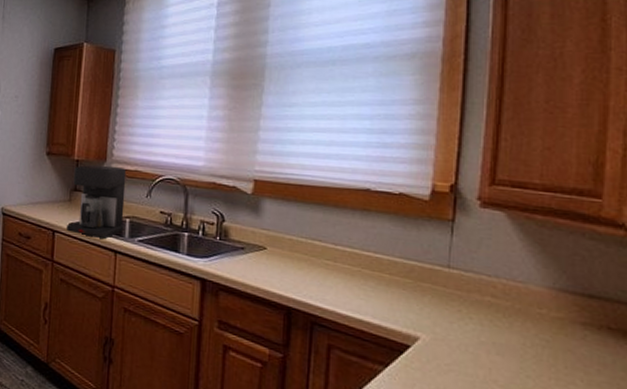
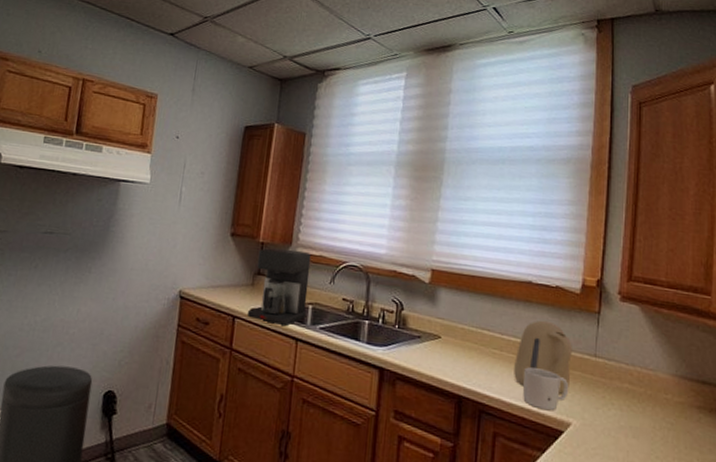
kettle: none [350,229,420,307] -> present [514,320,572,394]
mug: none [361,278,417,325] -> present [523,367,569,411]

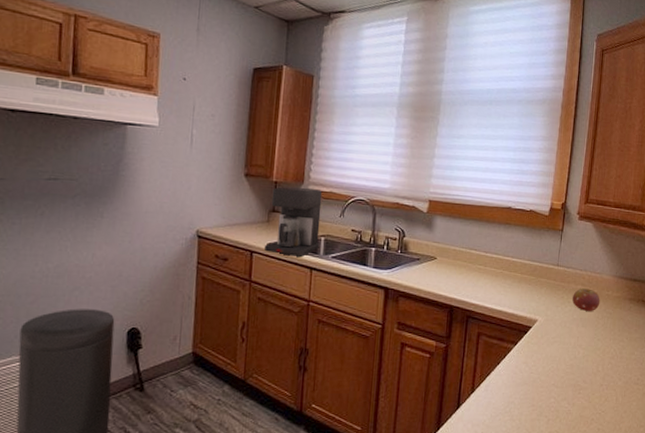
kettle: present [514,320,572,394] -> none [495,239,541,298]
mug: present [523,367,569,411] -> none [501,278,537,312]
fruit: none [617,387,656,420] -> present [572,288,600,312]

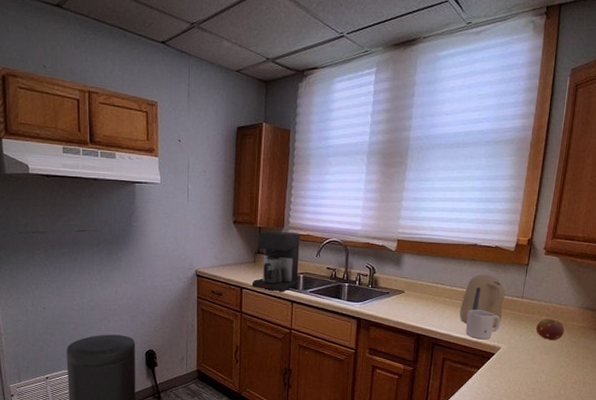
kettle: none [495,239,541,298] -> present [459,273,505,327]
mug: none [501,278,537,312] -> present [466,309,501,340]

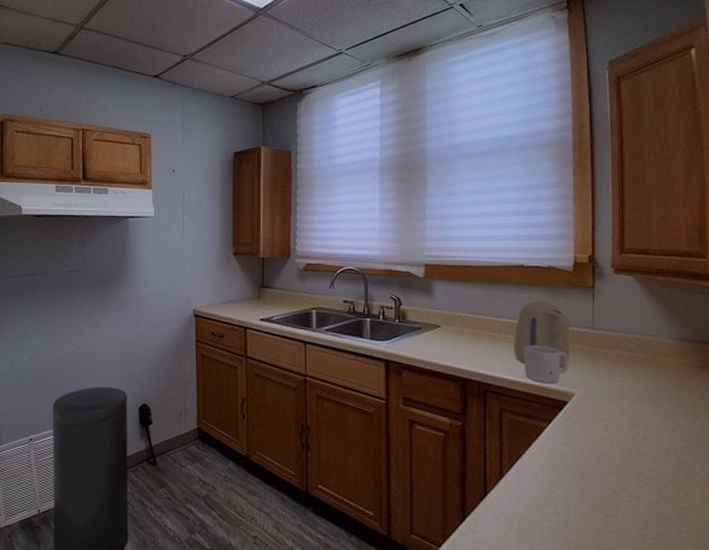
coffee maker: present [252,231,301,291] -> none [258,261,312,331]
fruit: present [536,319,565,341] -> none [619,354,659,383]

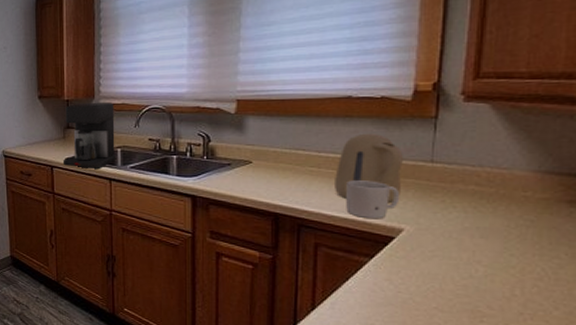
coffee maker: none [258,261,312,331] -> present [64,102,117,168]

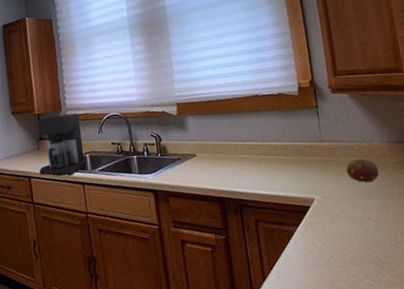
kettle: present [335,133,403,202] -> none [258,122,307,178]
mug: present [346,180,400,219] -> none [268,161,307,194]
fruit: none [461,189,511,219] -> present [346,159,380,183]

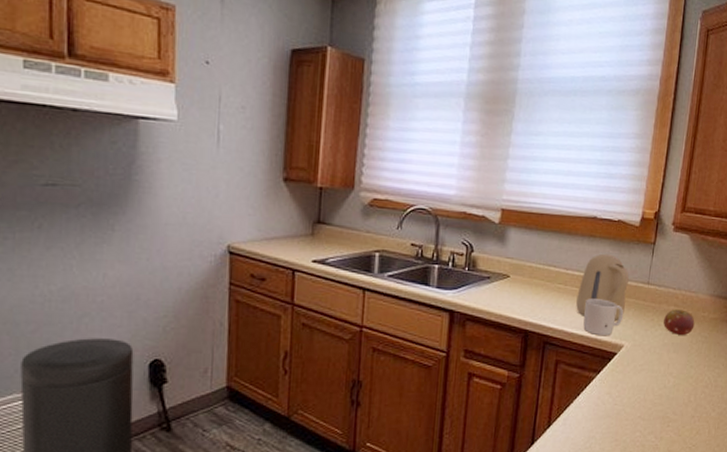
coffee maker: present [36,113,87,176] -> none [309,193,376,275]
kettle: none [258,122,307,178] -> present [576,253,629,320]
mug: none [268,161,307,194] -> present [583,298,624,336]

